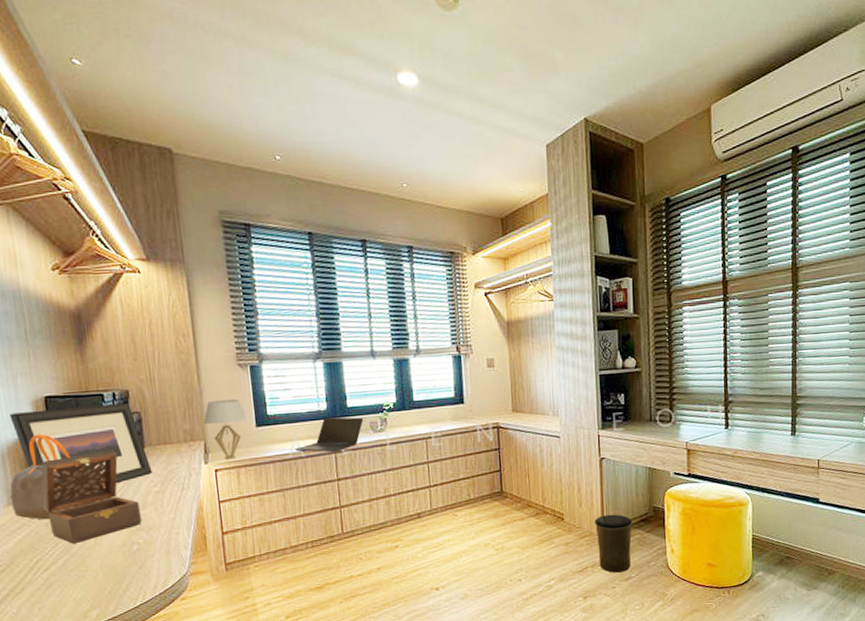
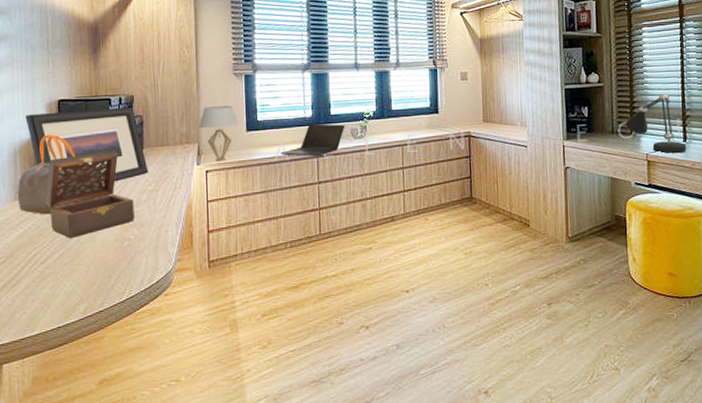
waste bin: present [595,514,633,573] -> none [559,222,596,280]
desk lamp: none [664,378,729,441] -> present [625,94,687,154]

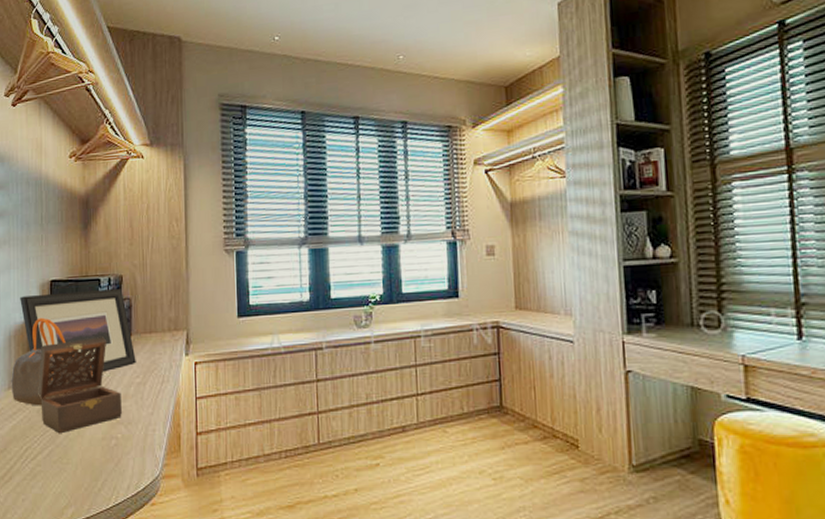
table lamp: present [198,105,238,162] -> none [187,287,229,352]
laptop: present [281,123,345,157] -> none [275,309,347,349]
desk lamp: present [625,94,687,154] -> none [710,272,804,356]

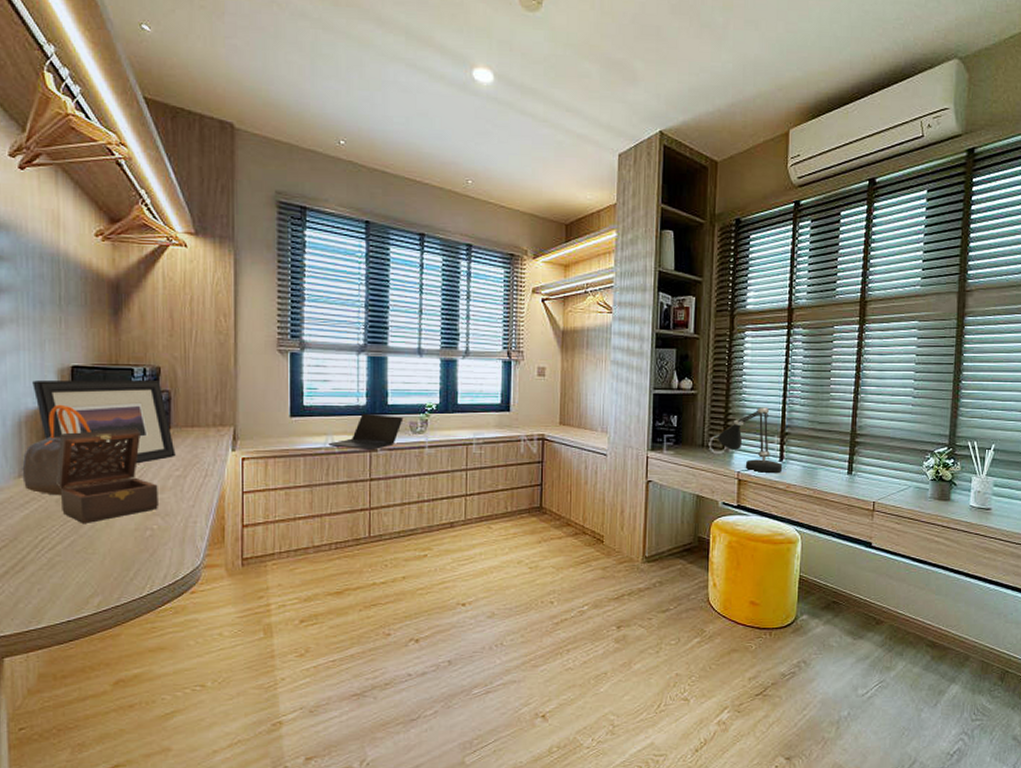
laptop: none [275,309,347,349] -> present [328,413,404,451]
desk lamp: none [710,272,804,356] -> present [718,407,783,474]

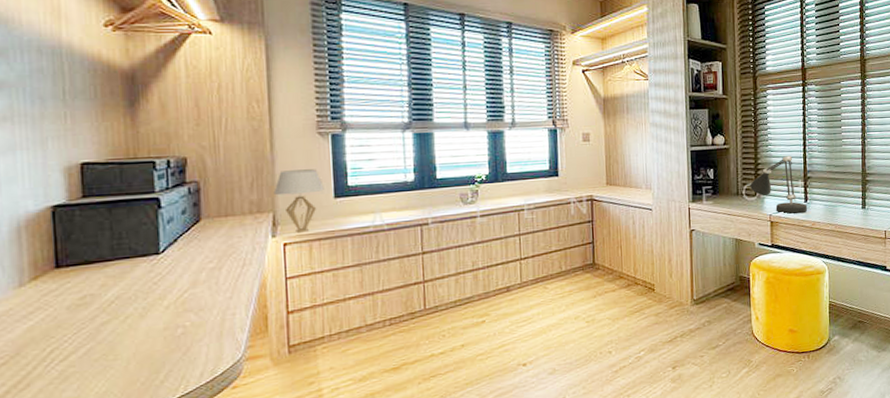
handbag: present [22,404,124,496] -> none [23,204,148,303]
picture frame: present [32,379,176,466] -> none [33,172,208,263]
jewelry box: present [56,428,158,523] -> none [66,223,190,329]
table lamp: none [235,386,281,449] -> present [273,169,324,233]
laptop: present [328,413,404,451] -> none [377,188,454,225]

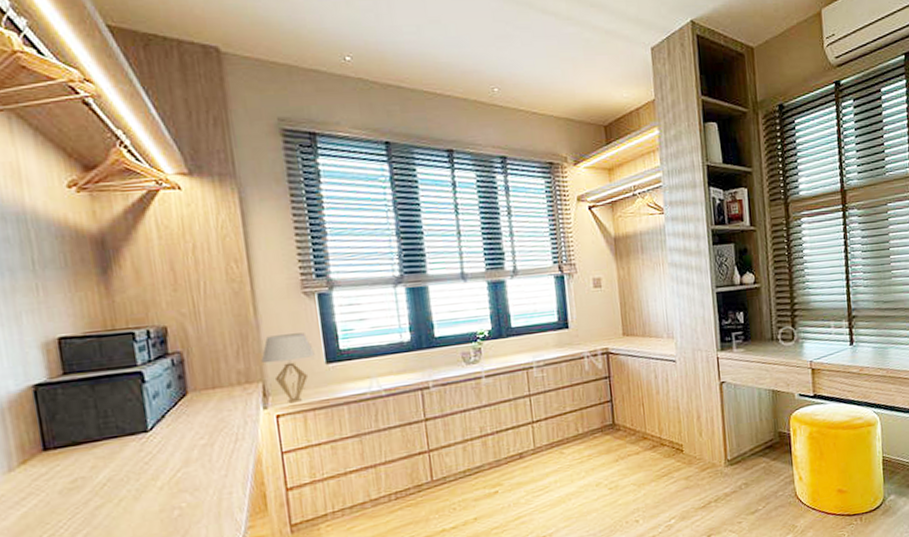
desk lamp: present [750,156,808,214] -> none [786,292,854,359]

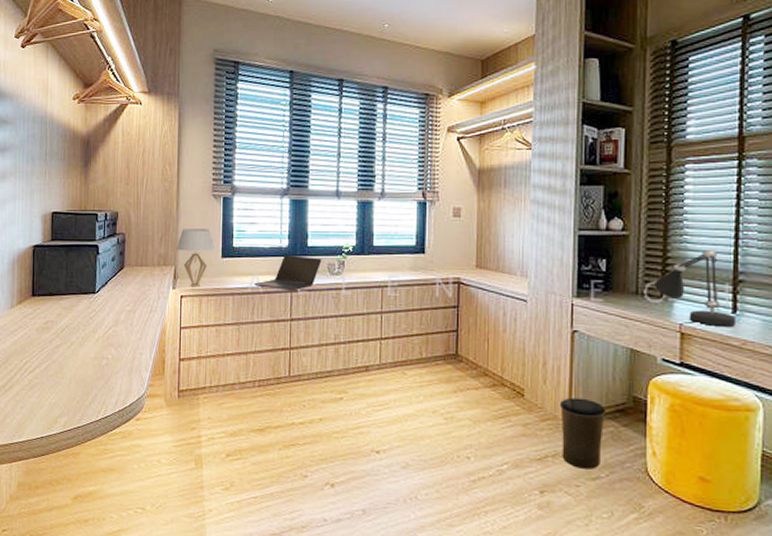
laptop: none [374,348,454,390] -> present [254,254,322,291]
waste bin: none [717,442,758,507] -> present [560,397,607,469]
desk lamp: none [786,292,854,359] -> present [655,250,737,328]

